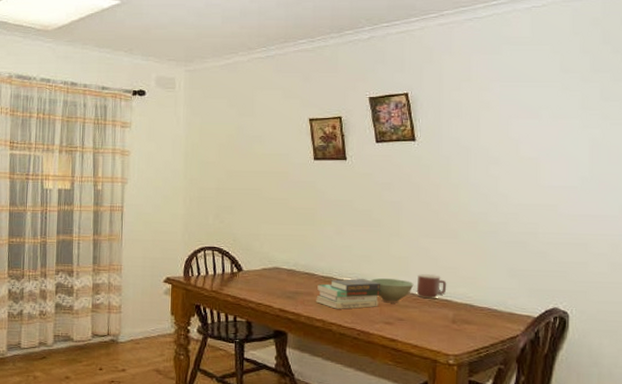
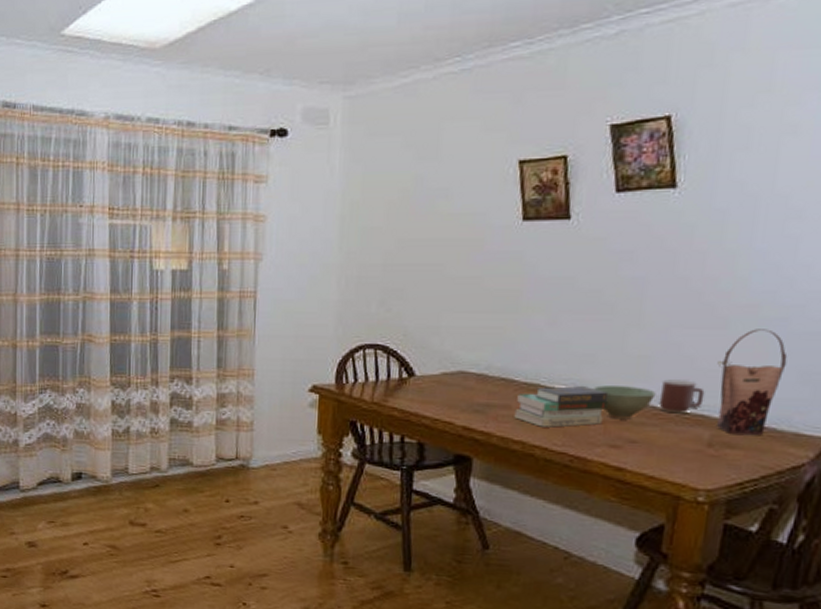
handbag: none [453,239,499,314] -> present [717,329,788,435]

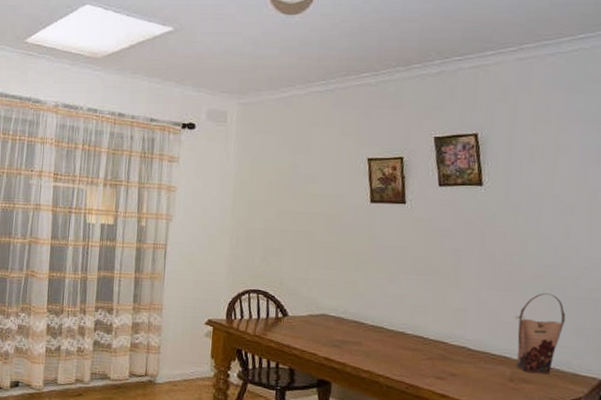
books: present [514,386,609,428] -> none [364,329,435,361]
bowl: present [594,385,656,420] -> none [424,330,470,358]
mug: present [658,379,705,414] -> none [472,328,506,355]

